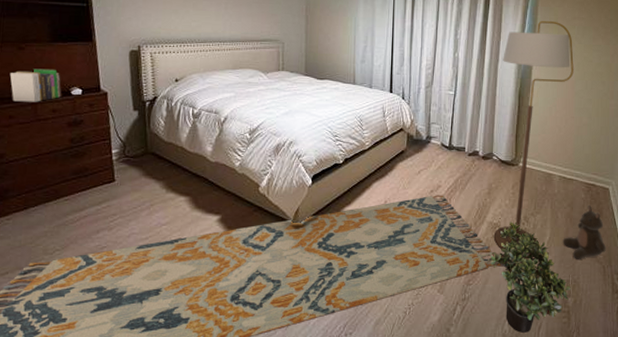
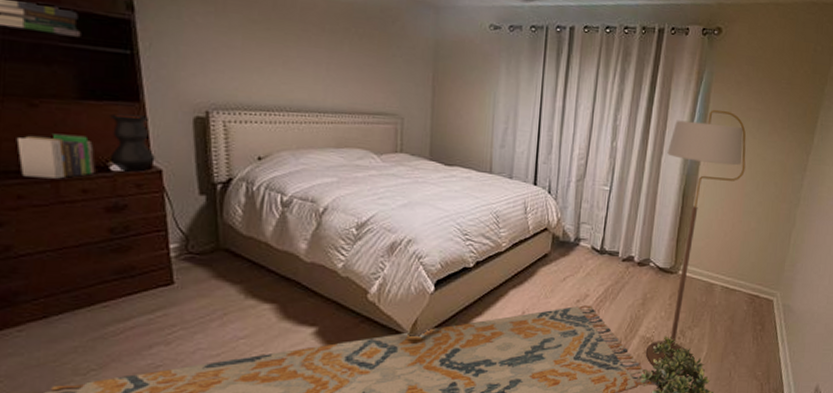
vase: none [72,51,103,95] -> present [110,114,155,172]
stuffed bear: present [563,204,606,259] -> none [720,317,766,376]

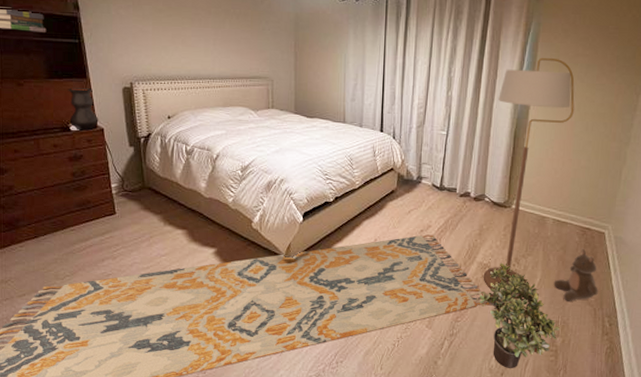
books: present [16,133,97,179] -> none [11,104,62,137]
stuffed bear: none [720,317,766,376] -> present [553,248,598,301]

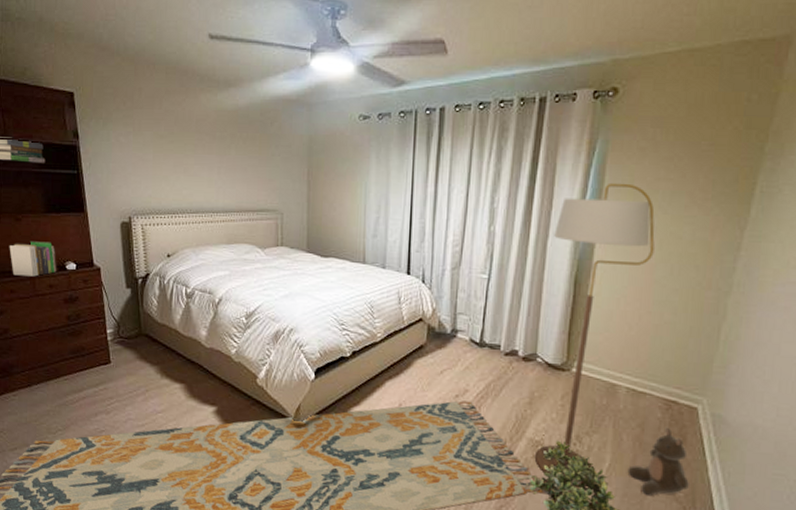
books: none [11,104,62,137] -> present [9,241,58,277]
vase: present [68,88,99,131] -> none [65,223,95,270]

